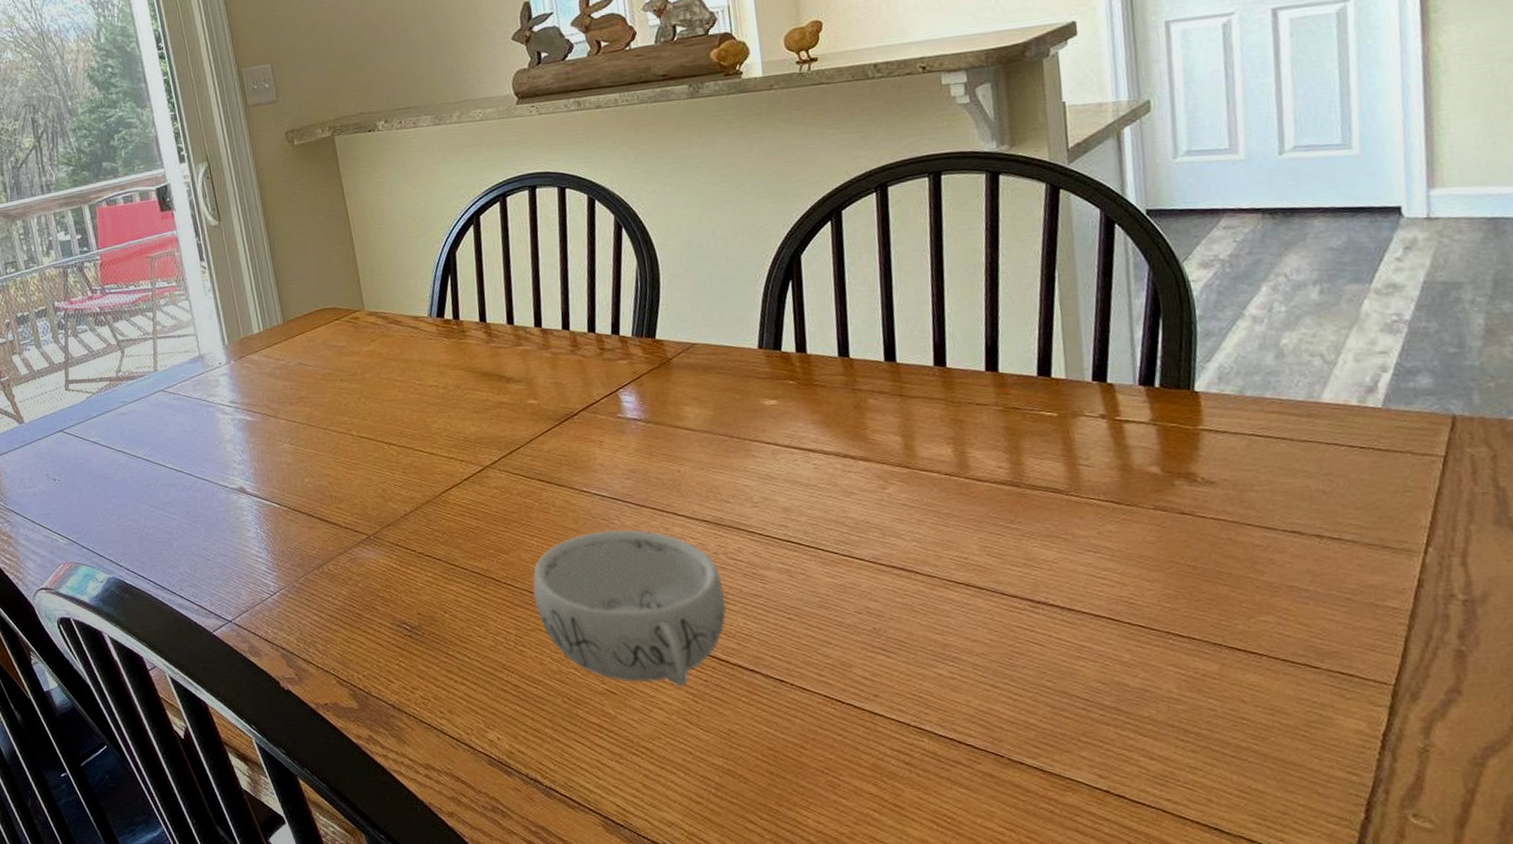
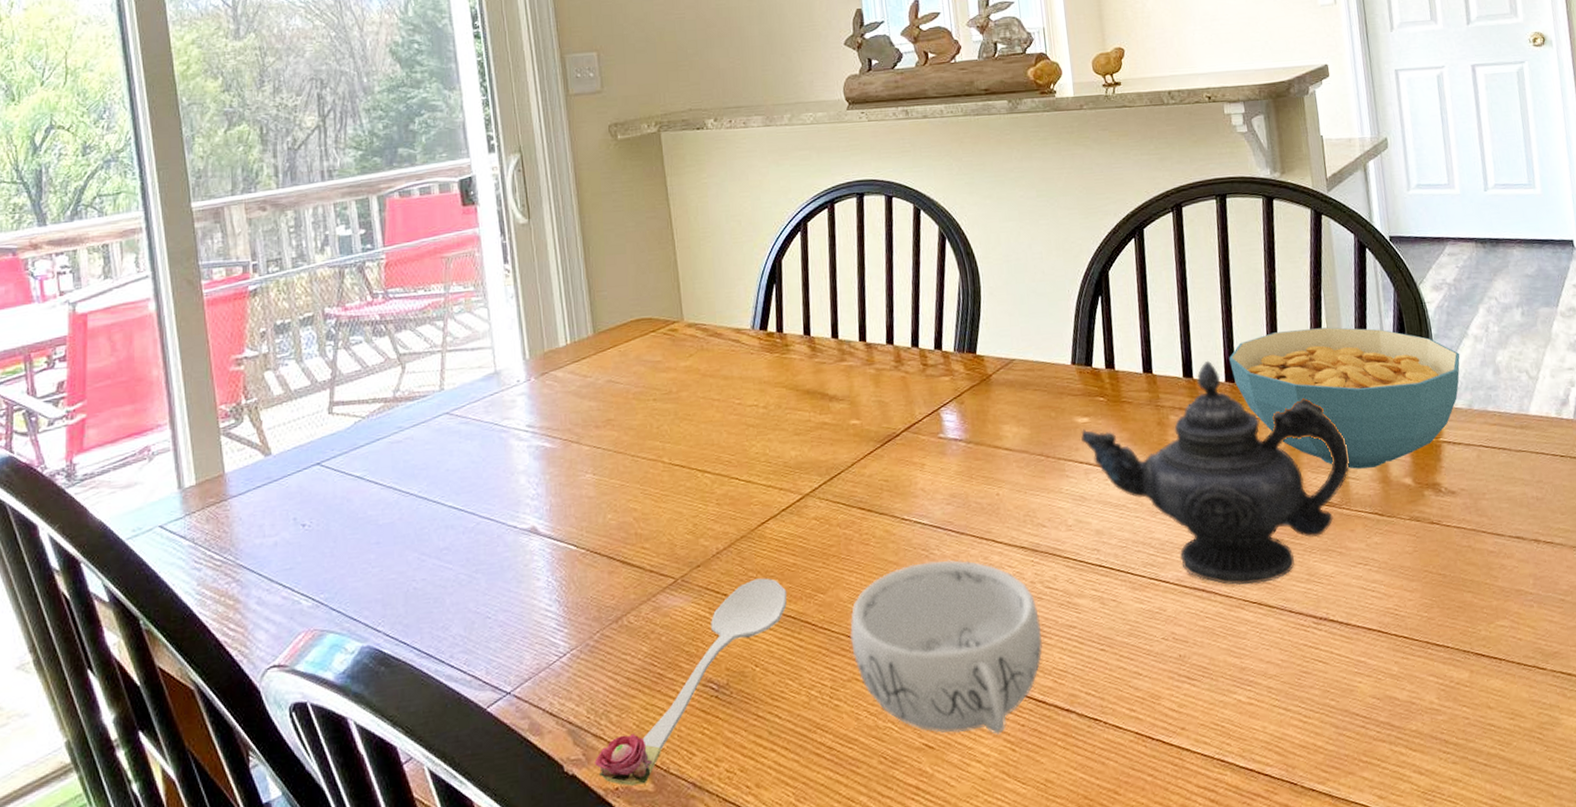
spoon: none [306,538,472,703] -> present [594,578,787,786]
teapot: none [768,344,1082,567] -> present [1081,360,1350,586]
cereal bowl: none [939,309,1232,456] -> present [1229,327,1460,469]

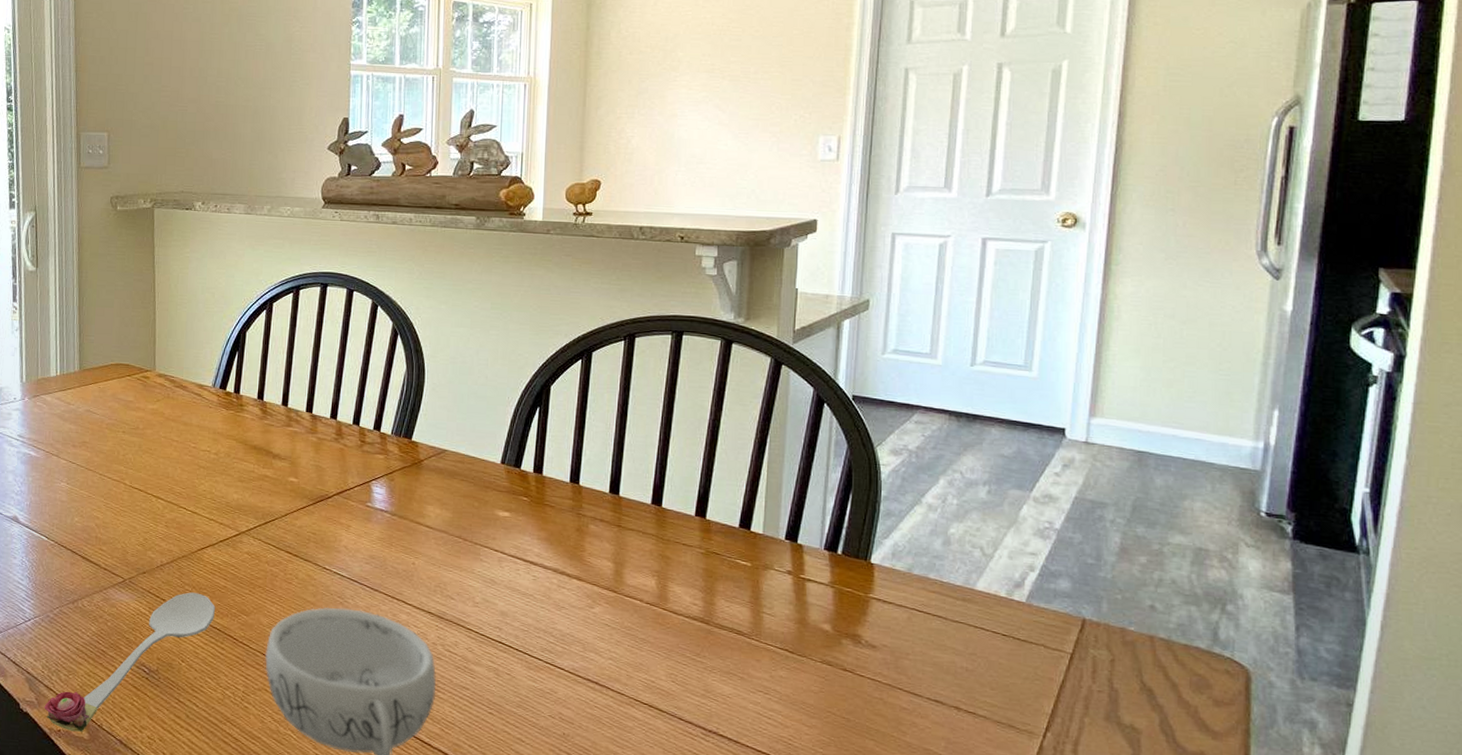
teapot: present [1081,360,1350,586] -> none [500,481,768,689]
cereal bowl: present [1229,327,1460,469] -> none [659,467,909,608]

